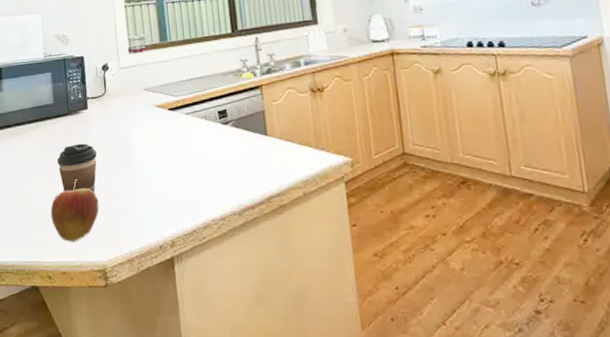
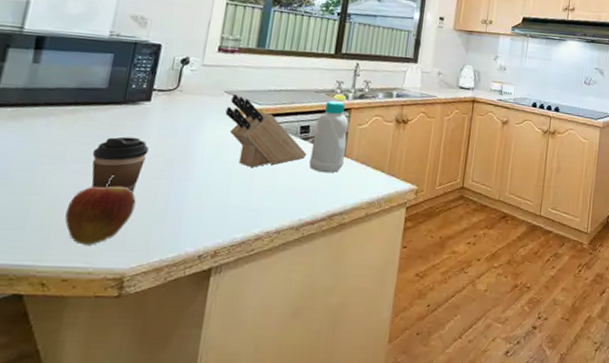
knife block: none [149,89,231,158] -> present [225,93,307,167]
bottle: none [232,80,269,155] -> present [309,100,349,173]

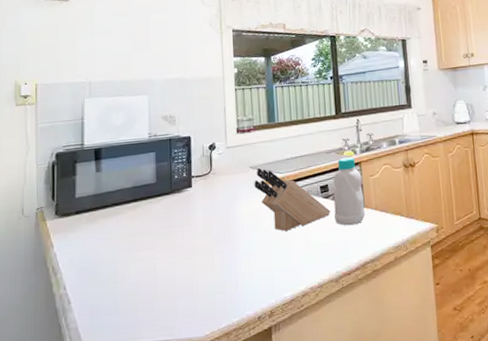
apple: present [65,175,136,245] -> none [146,257,198,321]
coffee cup: present [91,136,149,192] -> none [155,221,199,270]

